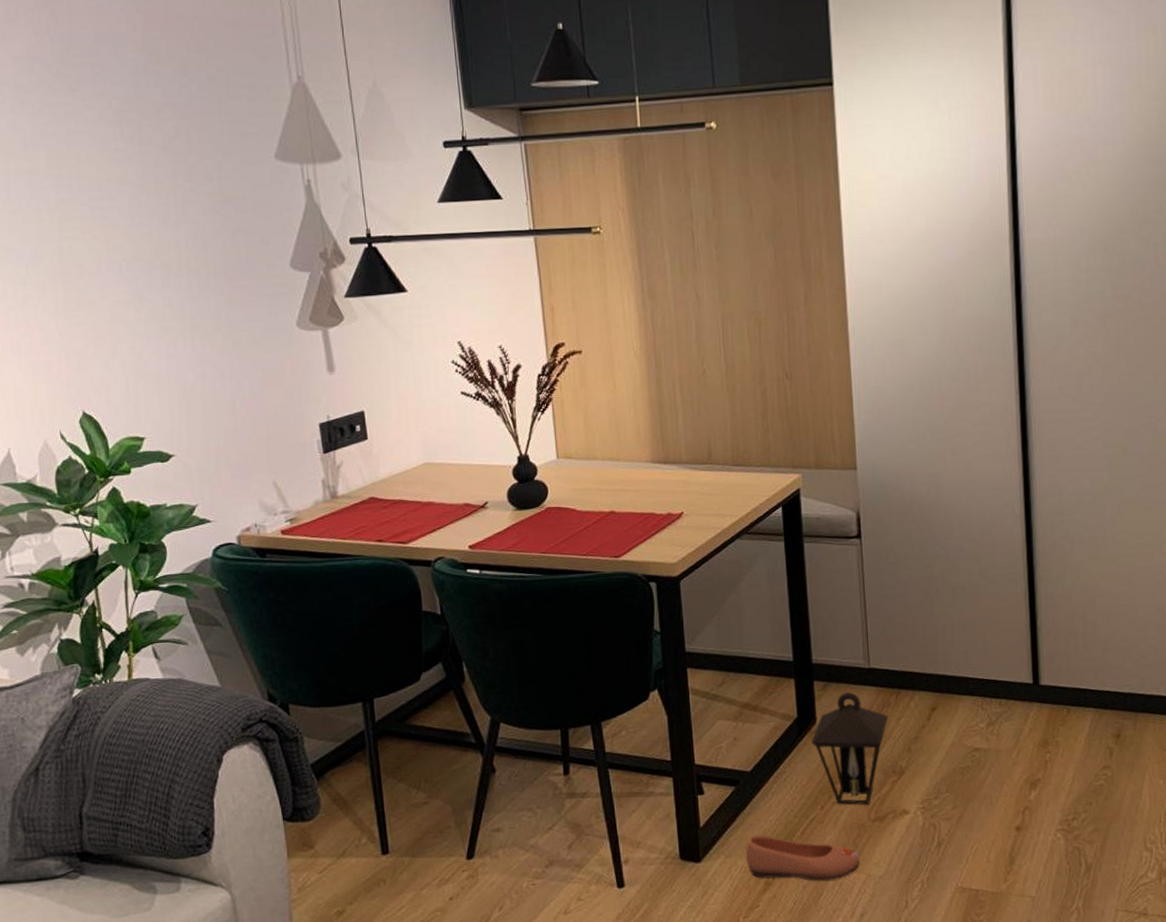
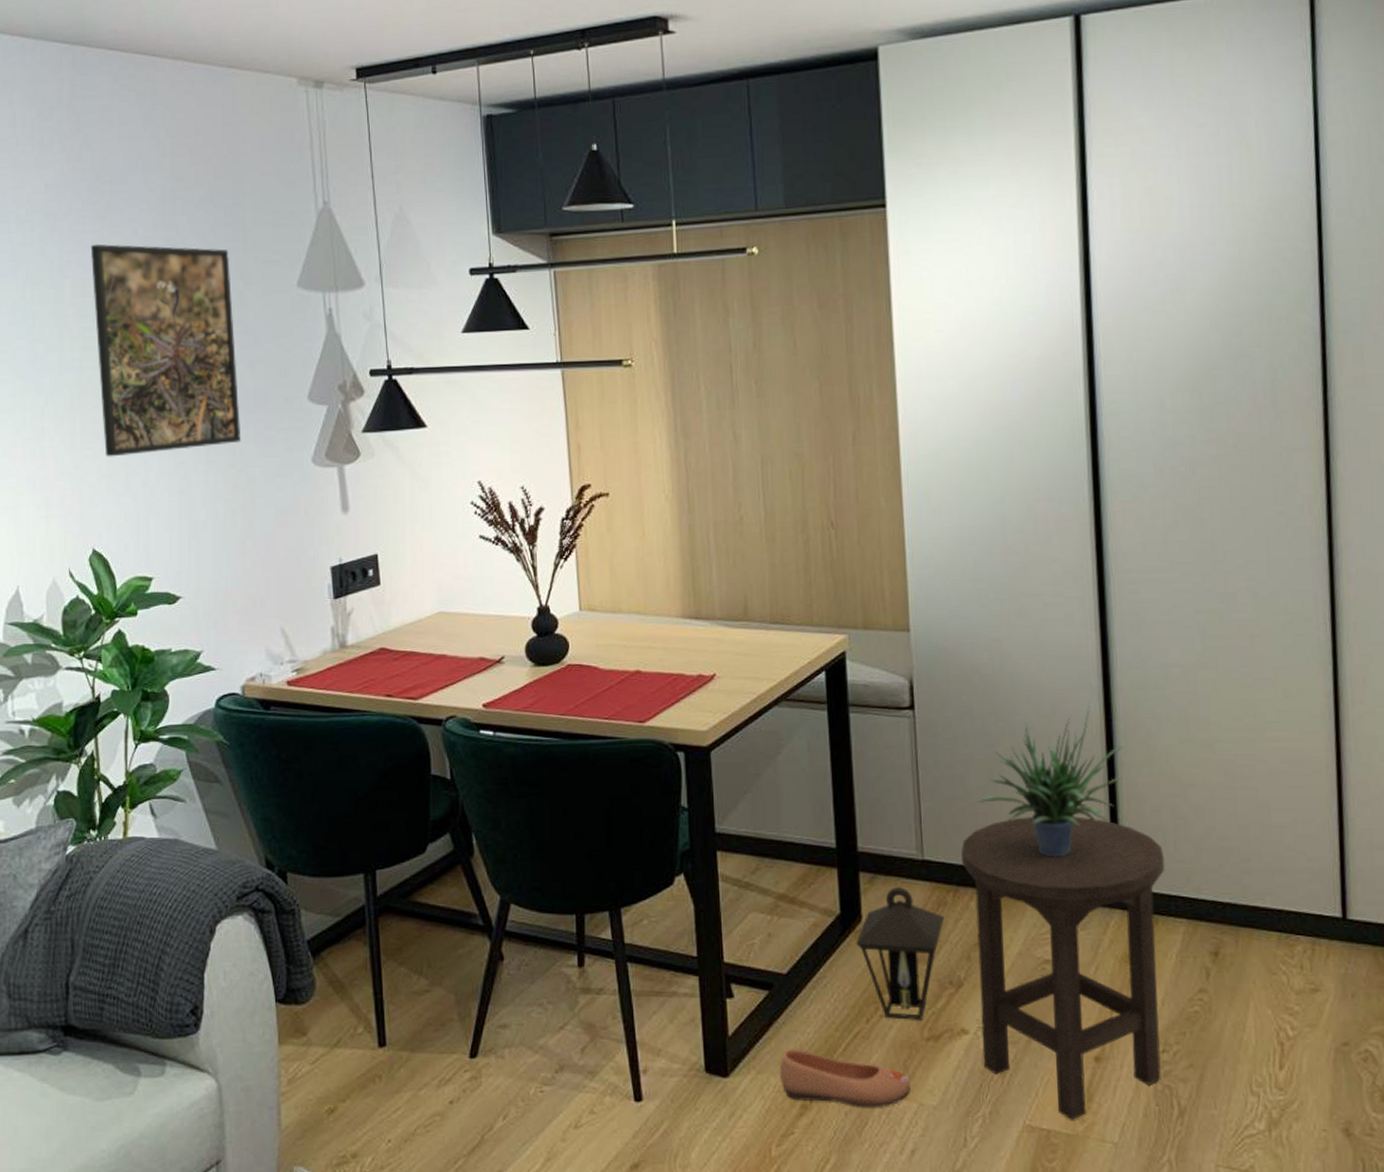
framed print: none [63,116,225,324] -> present [90,244,240,457]
stool: none [903,625,1077,881] -> present [961,816,1165,1120]
potted plant: none [916,525,1043,661] -> present [977,700,1125,857]

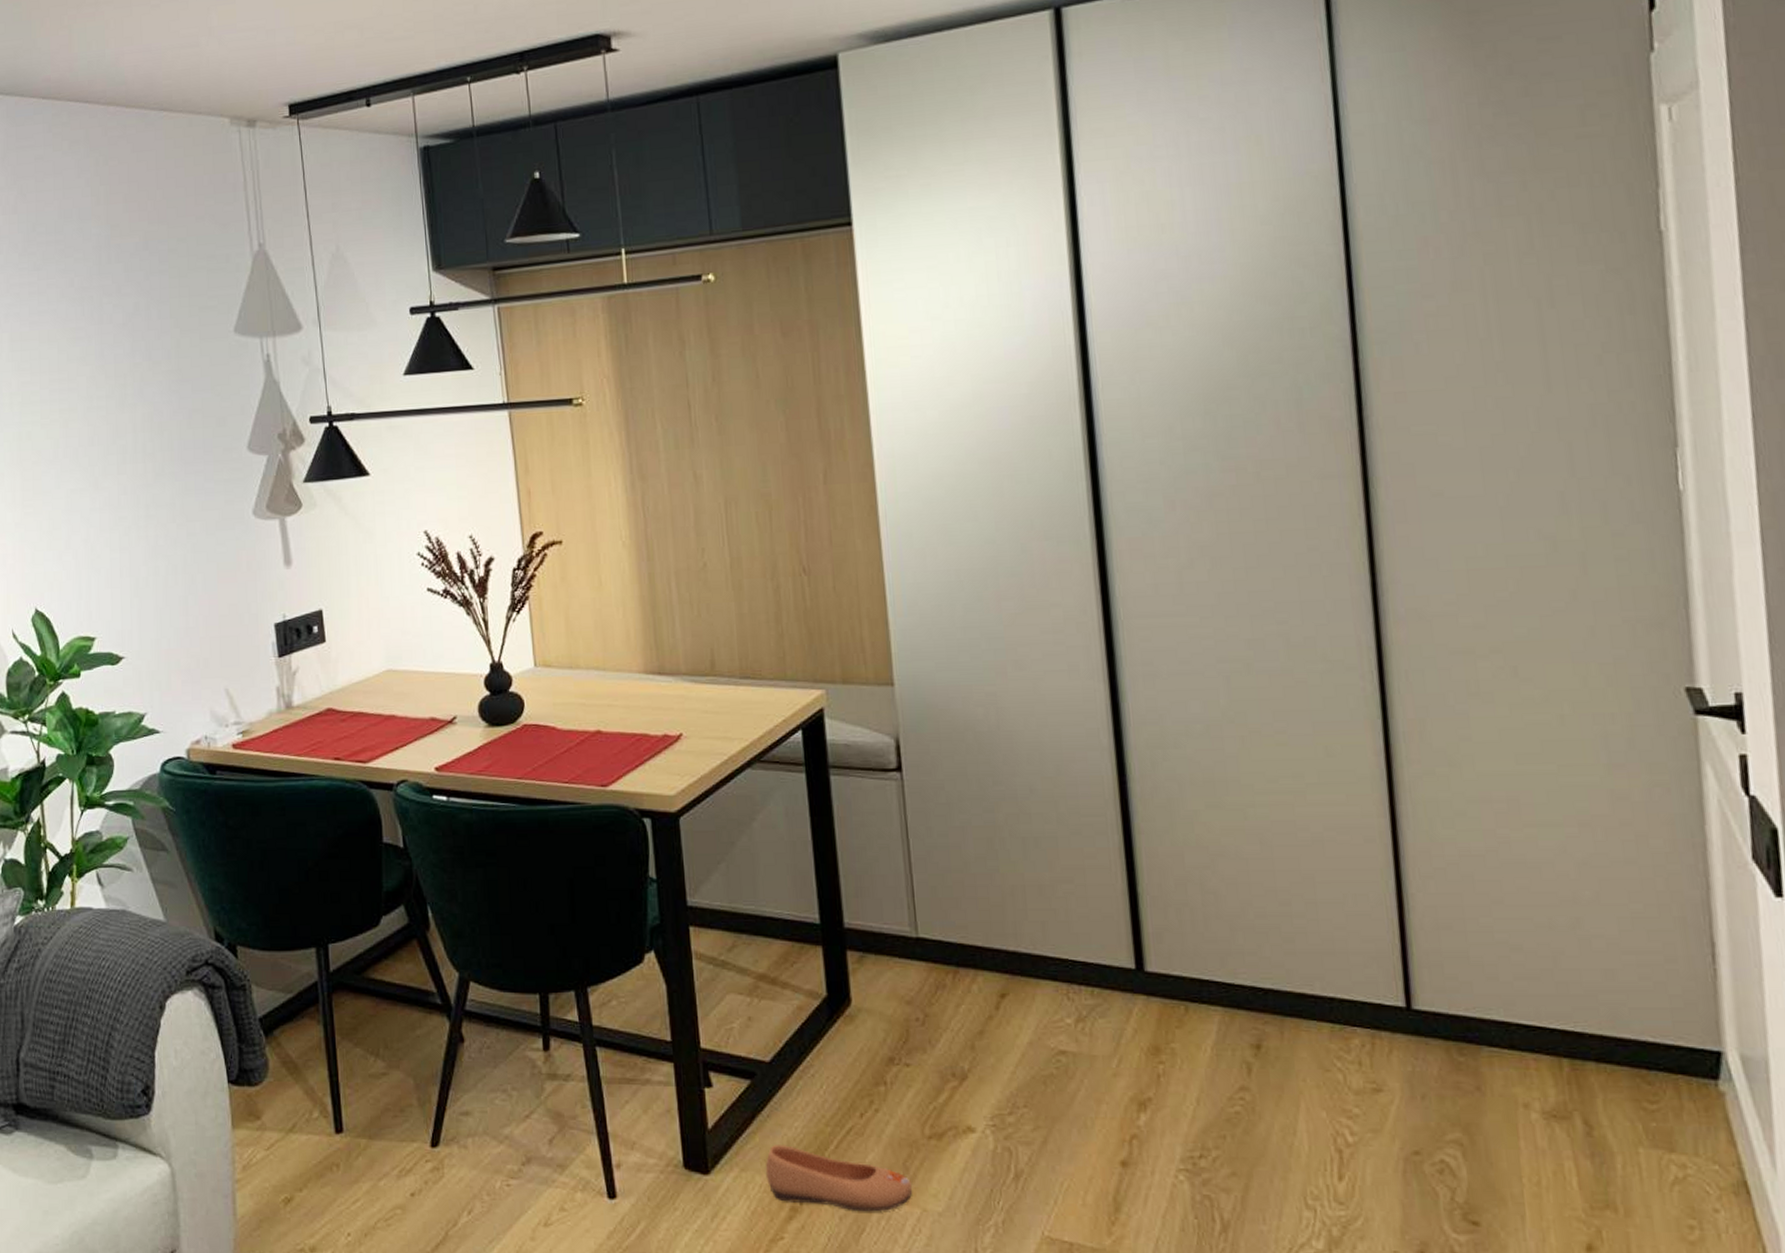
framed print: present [90,244,240,457] -> none [27,296,180,514]
lantern: present [855,887,945,1020] -> none [844,968,944,1116]
stool: present [961,816,1165,1120] -> none [960,889,1200,1233]
potted plant: present [977,700,1125,857] -> none [975,760,1142,936]

